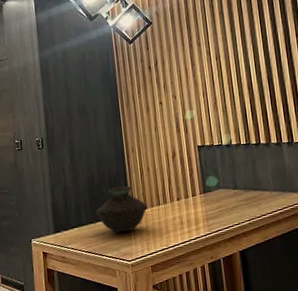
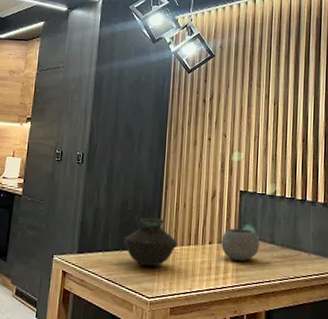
bowl: none [188,180,224,212] -> present [221,228,259,262]

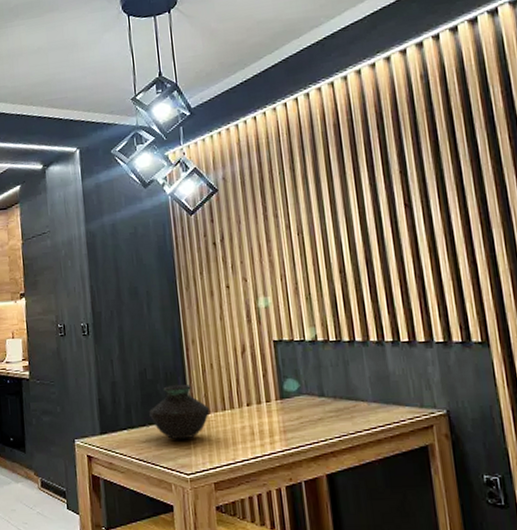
bowl: present [221,228,259,262] -> none [260,384,307,422]

